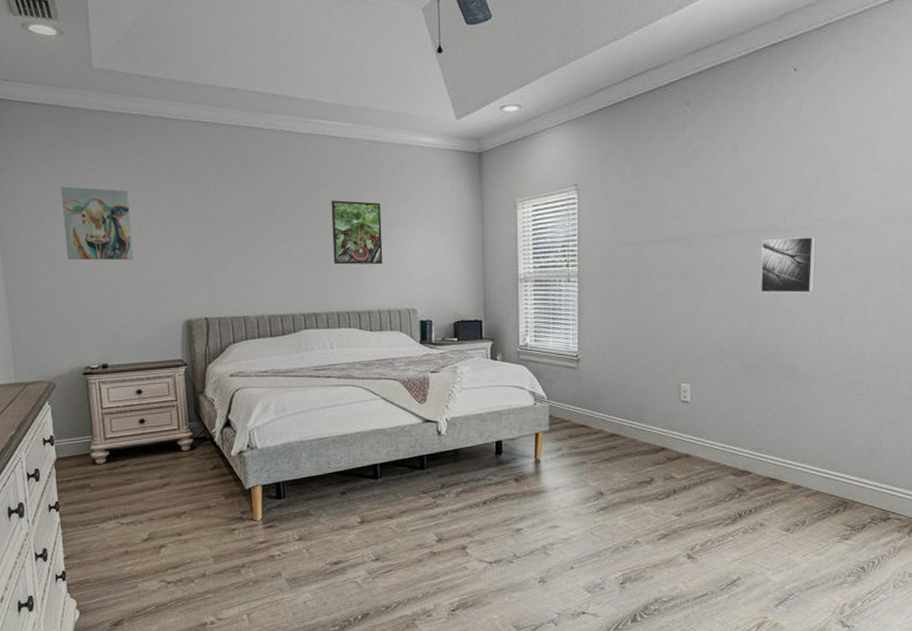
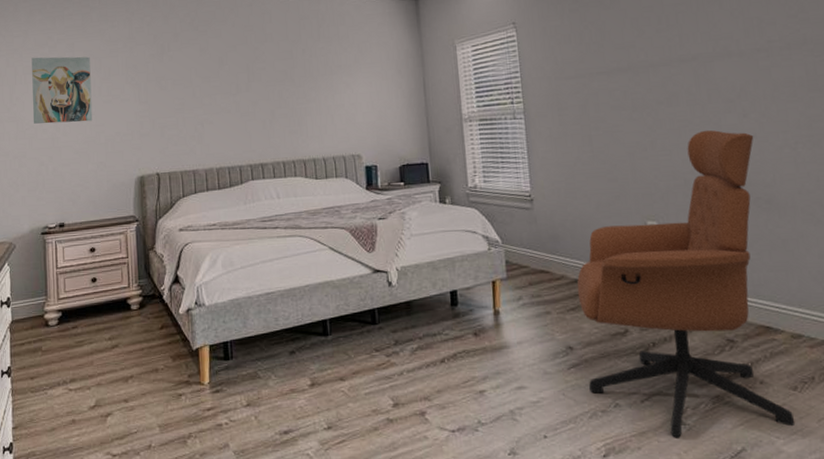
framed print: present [331,200,383,265] -> none [275,52,327,115]
armchair: none [612,301,786,569] -> present [577,130,794,438]
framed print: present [759,236,816,294] -> none [716,57,783,120]

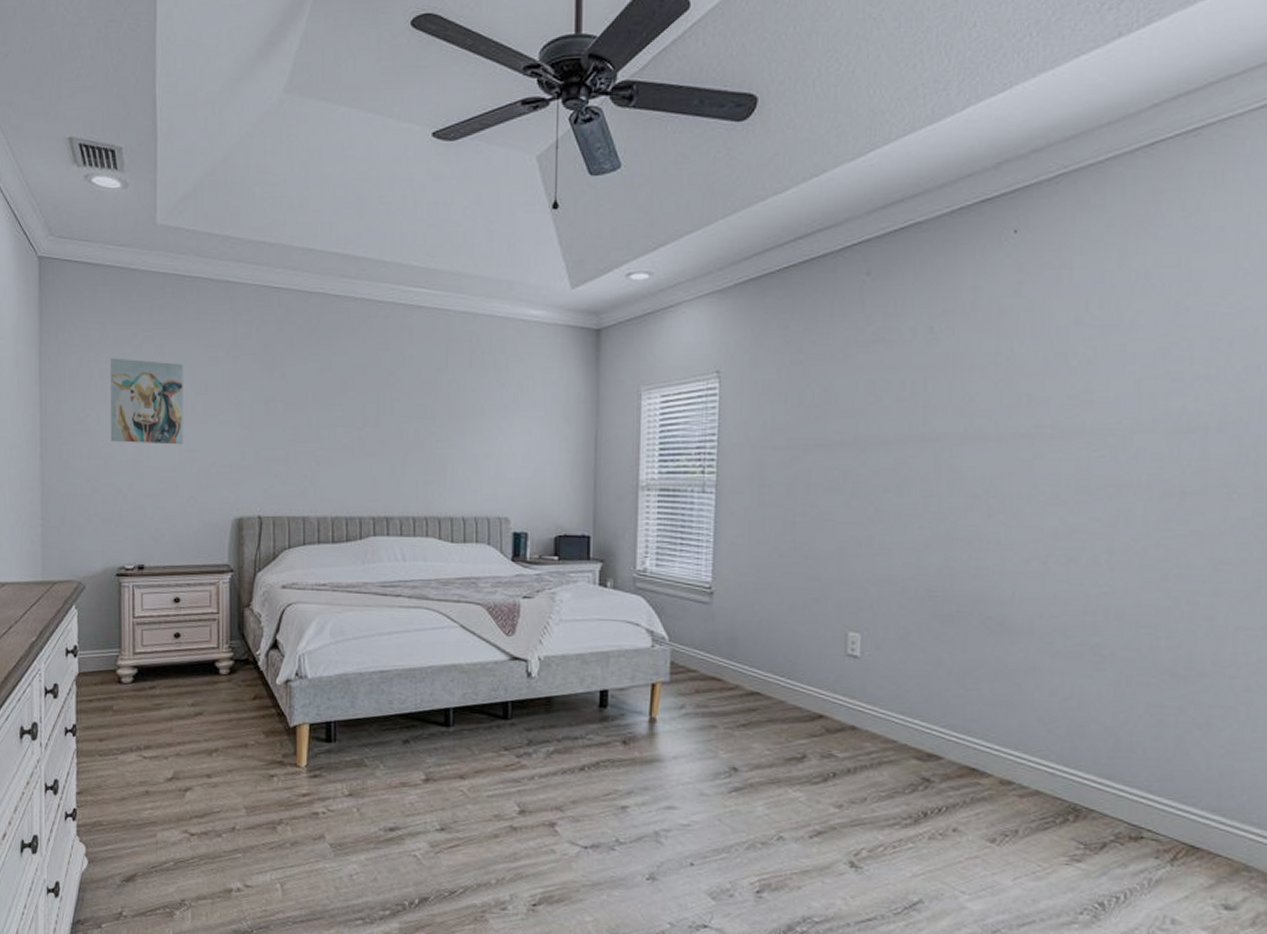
armchair: present [577,130,794,438] -> none [751,529,997,881]

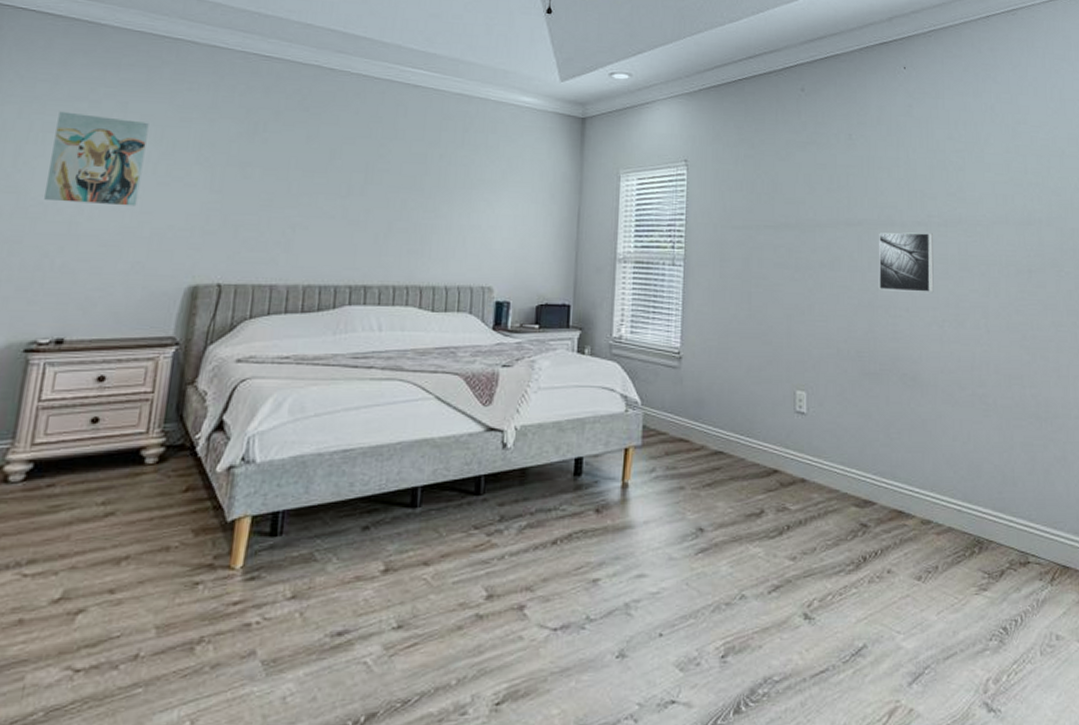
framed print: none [960,446,1041,523] -> present [878,232,934,294]

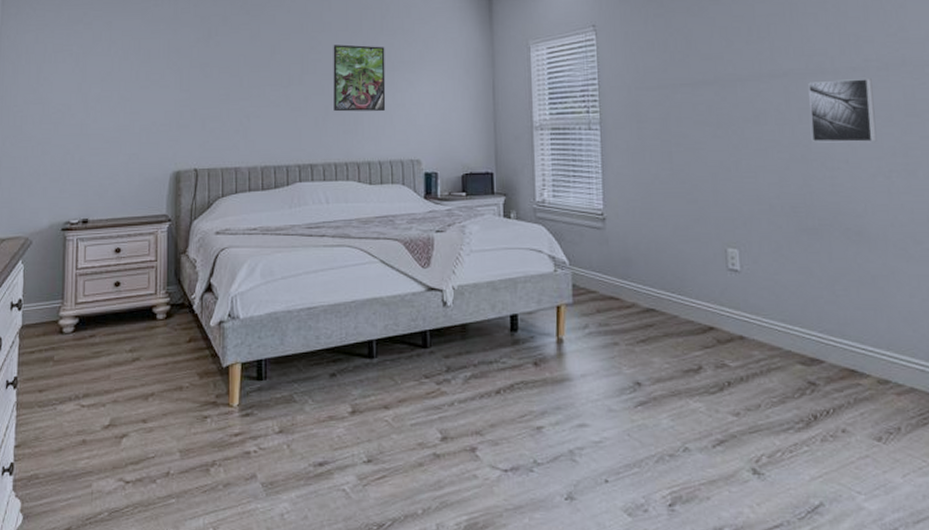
wall art: present [44,111,149,206] -> none [62,34,129,108]
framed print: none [398,155,464,233] -> present [333,44,386,112]

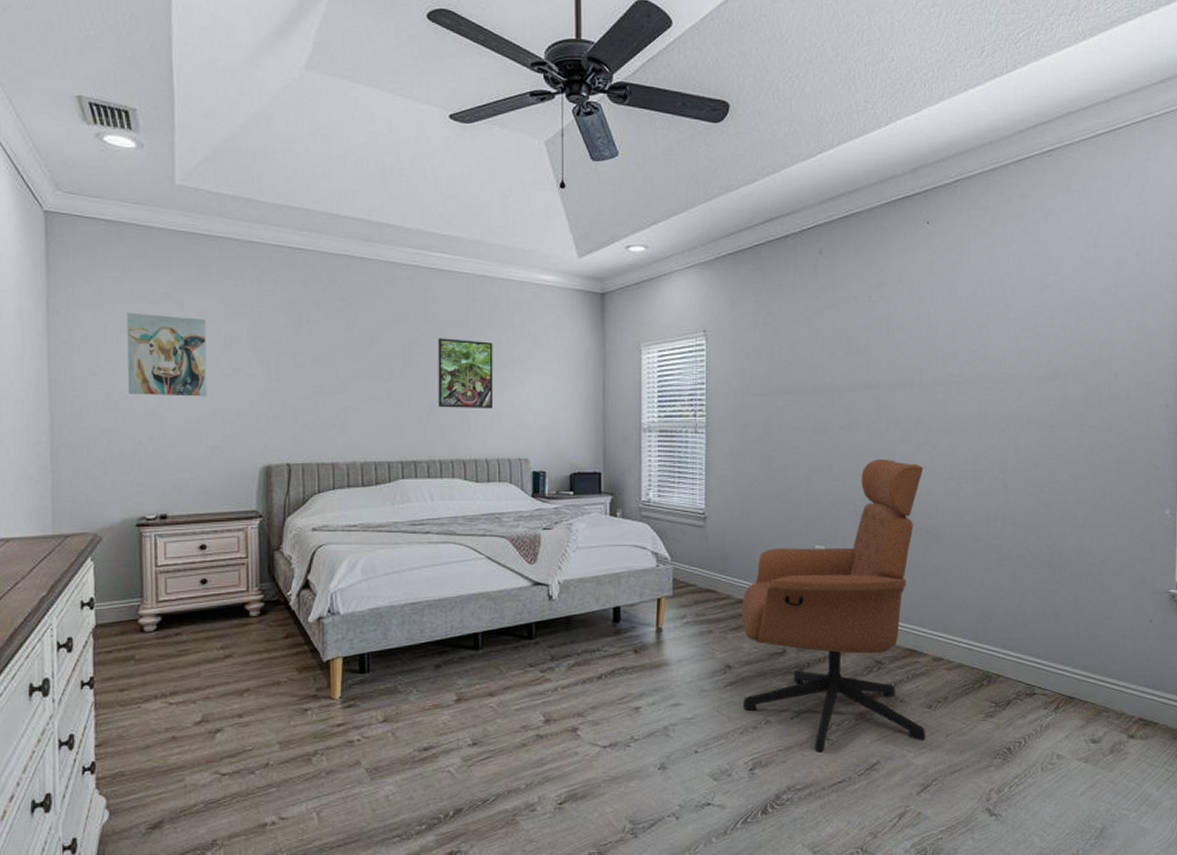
wall art: none [62,34,129,108] -> present [127,312,207,397]
armchair: none [648,152,877,489] -> present [741,458,925,752]
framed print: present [808,77,877,143] -> none [896,391,953,451]

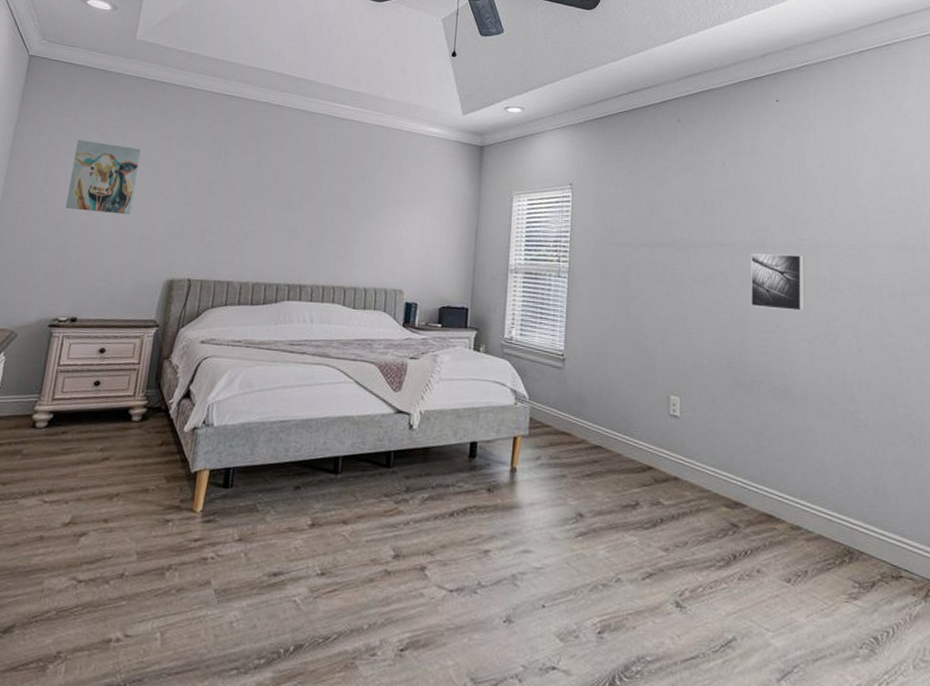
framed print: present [438,338,494,410] -> none [327,177,382,243]
armchair: present [741,458,925,752] -> none [594,314,784,621]
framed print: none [896,391,953,451] -> present [750,253,805,312]

